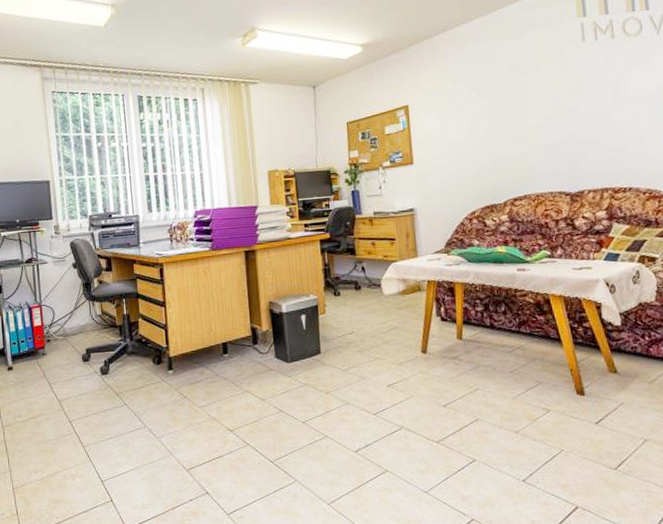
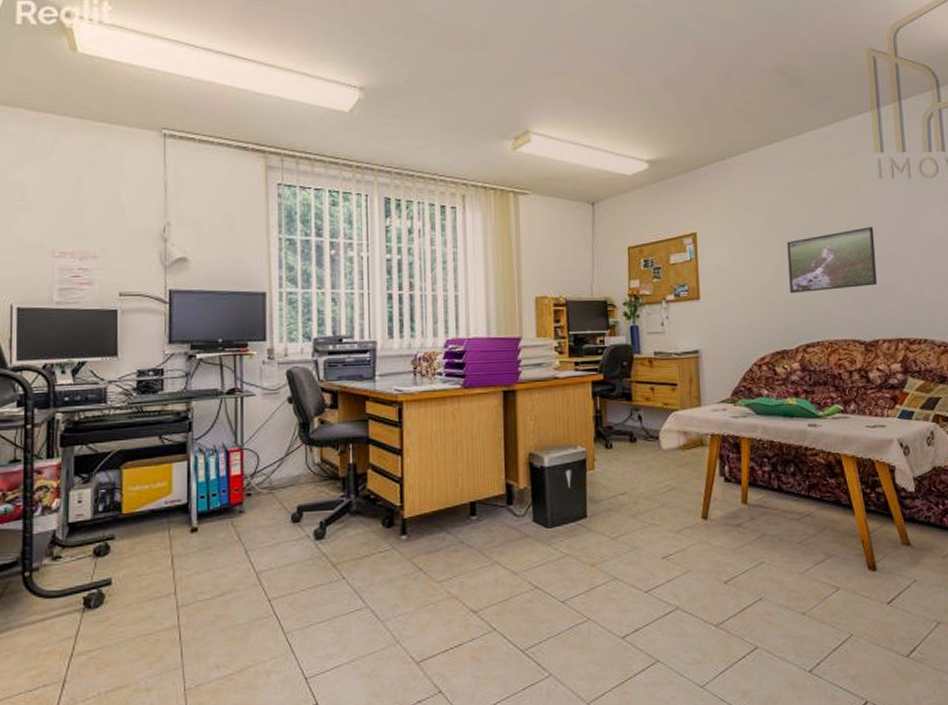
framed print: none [493,87,581,154] -> present [787,227,877,294]

